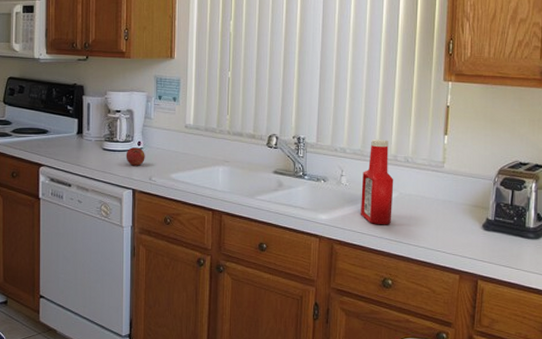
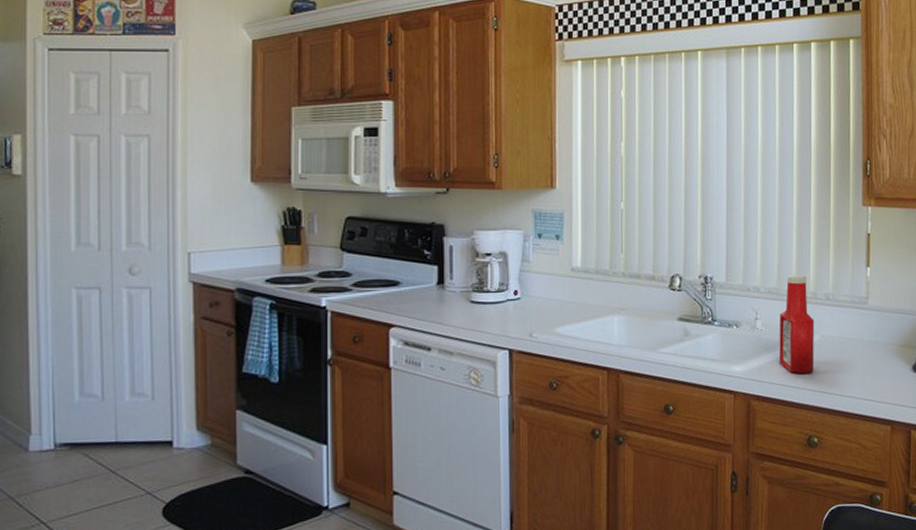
apple: present [126,147,145,166] -> none [499,298,524,321]

